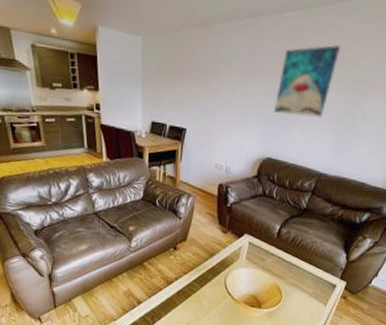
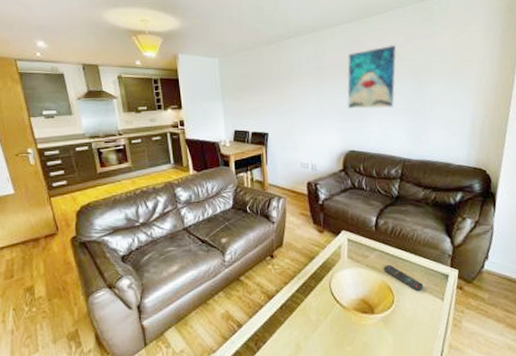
remote control: none [277,269,311,296] -> present [383,264,424,292]

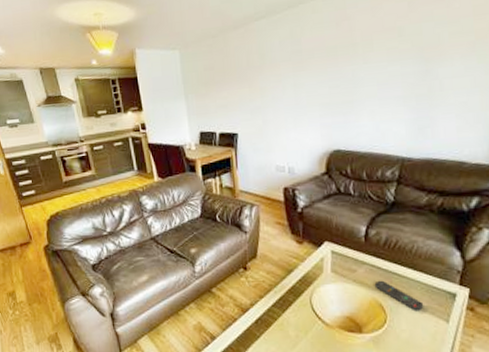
wall art: present [347,45,396,109] -> none [331,16,395,101]

